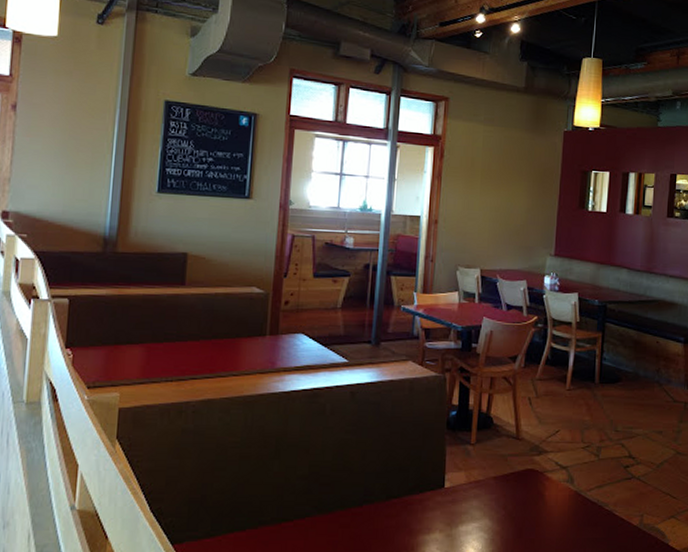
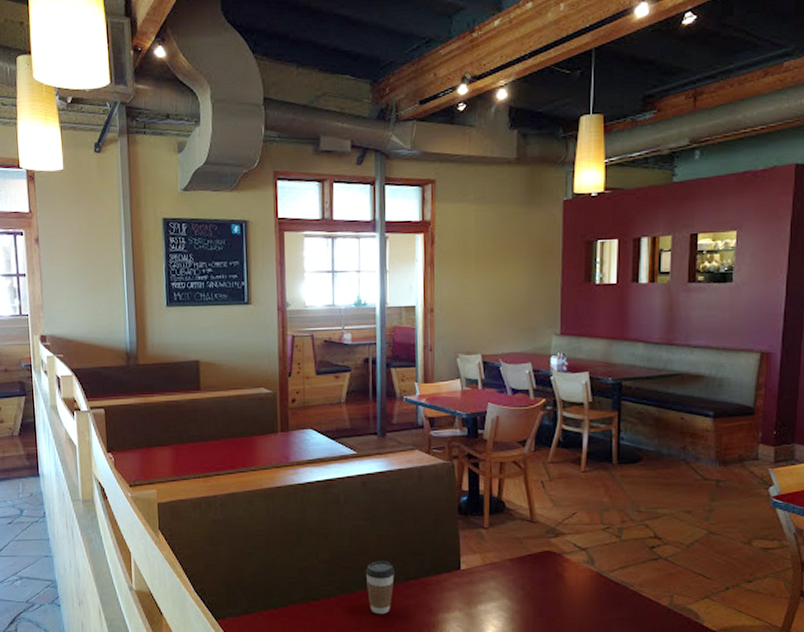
coffee cup: none [345,478,377,537] -> present [365,561,395,615]

